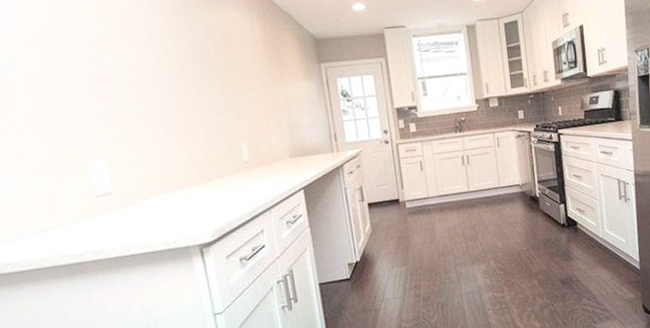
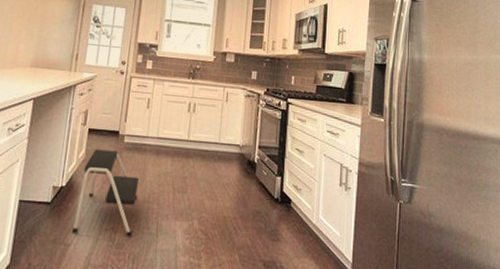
step stool: none [373,217,435,299] -> present [71,149,139,237]

